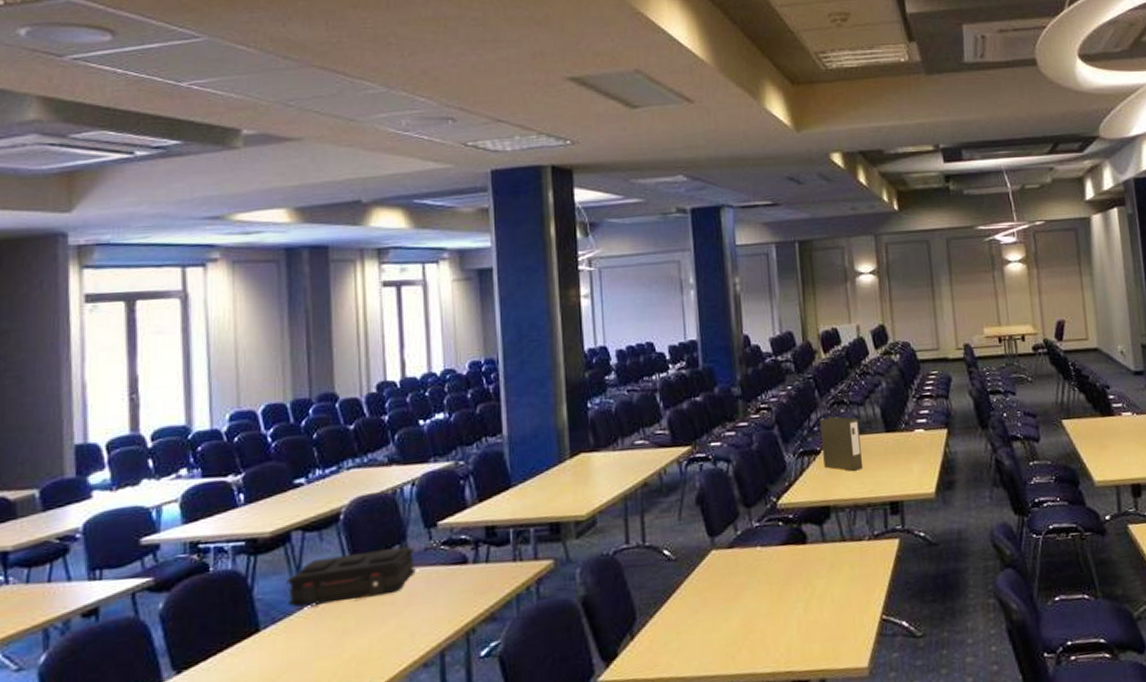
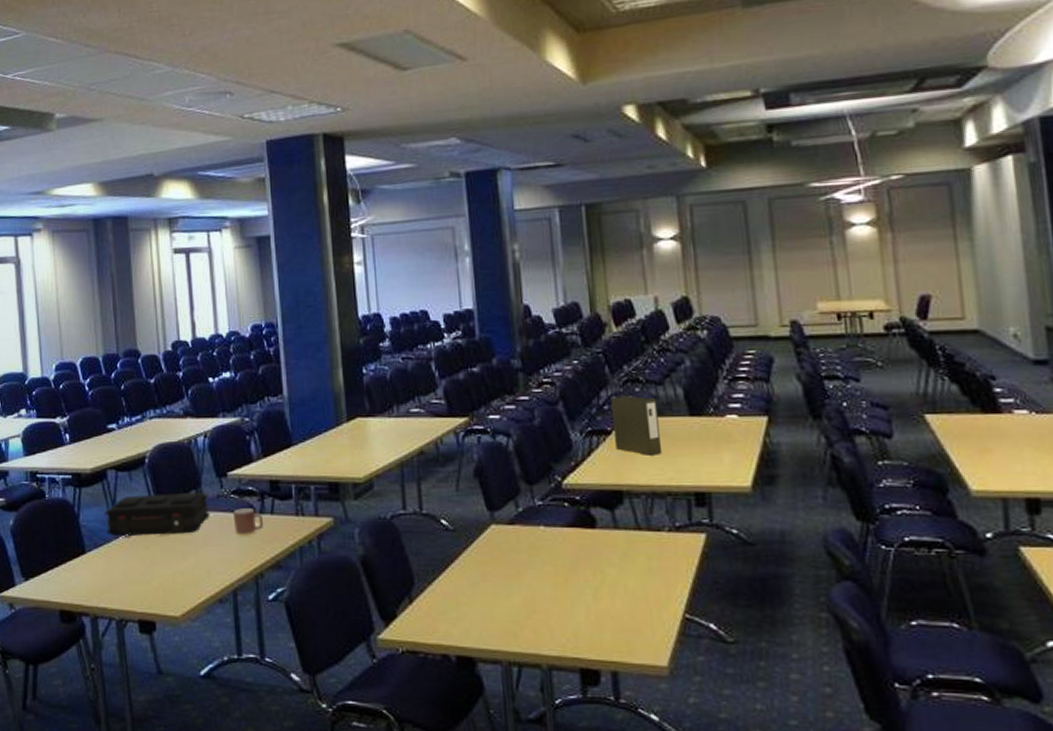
mug: none [442,558,478,591] -> present [232,508,264,536]

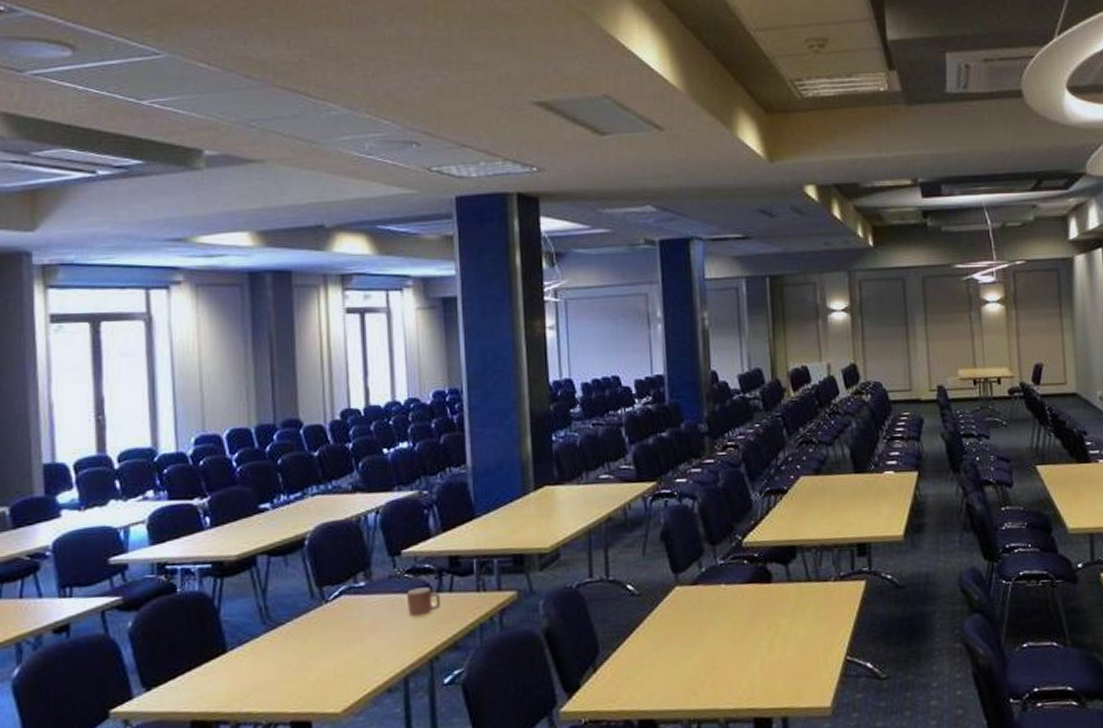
briefcase: present [105,493,210,536] -> none [252,574,380,630]
binder: present [610,395,663,455] -> none [787,455,831,512]

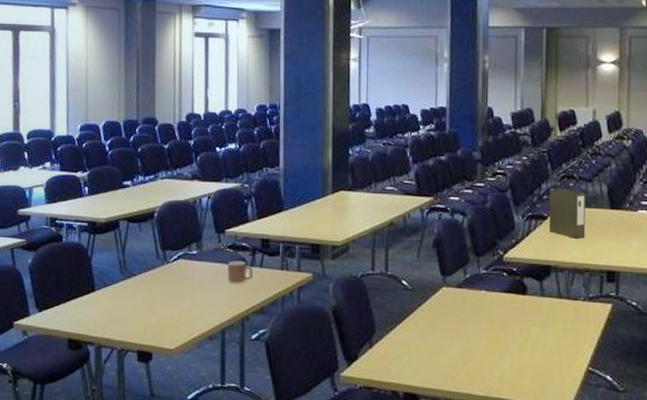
binder: none [787,455,831,512] -> present [549,188,586,239]

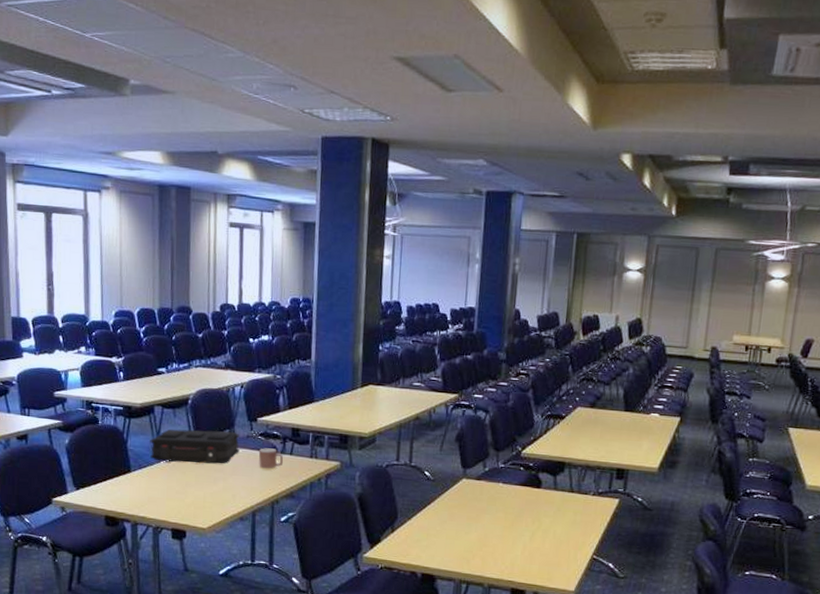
briefcase: none [115,244,208,280] -> present [150,429,240,464]
binder: present [549,188,586,239] -> none [566,389,603,438]

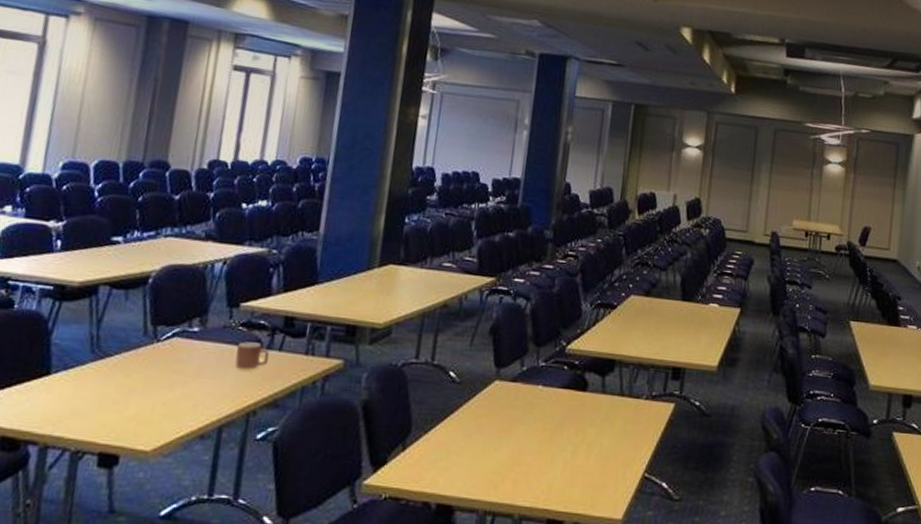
briefcase: present [150,429,240,464] -> none [82,316,214,363]

